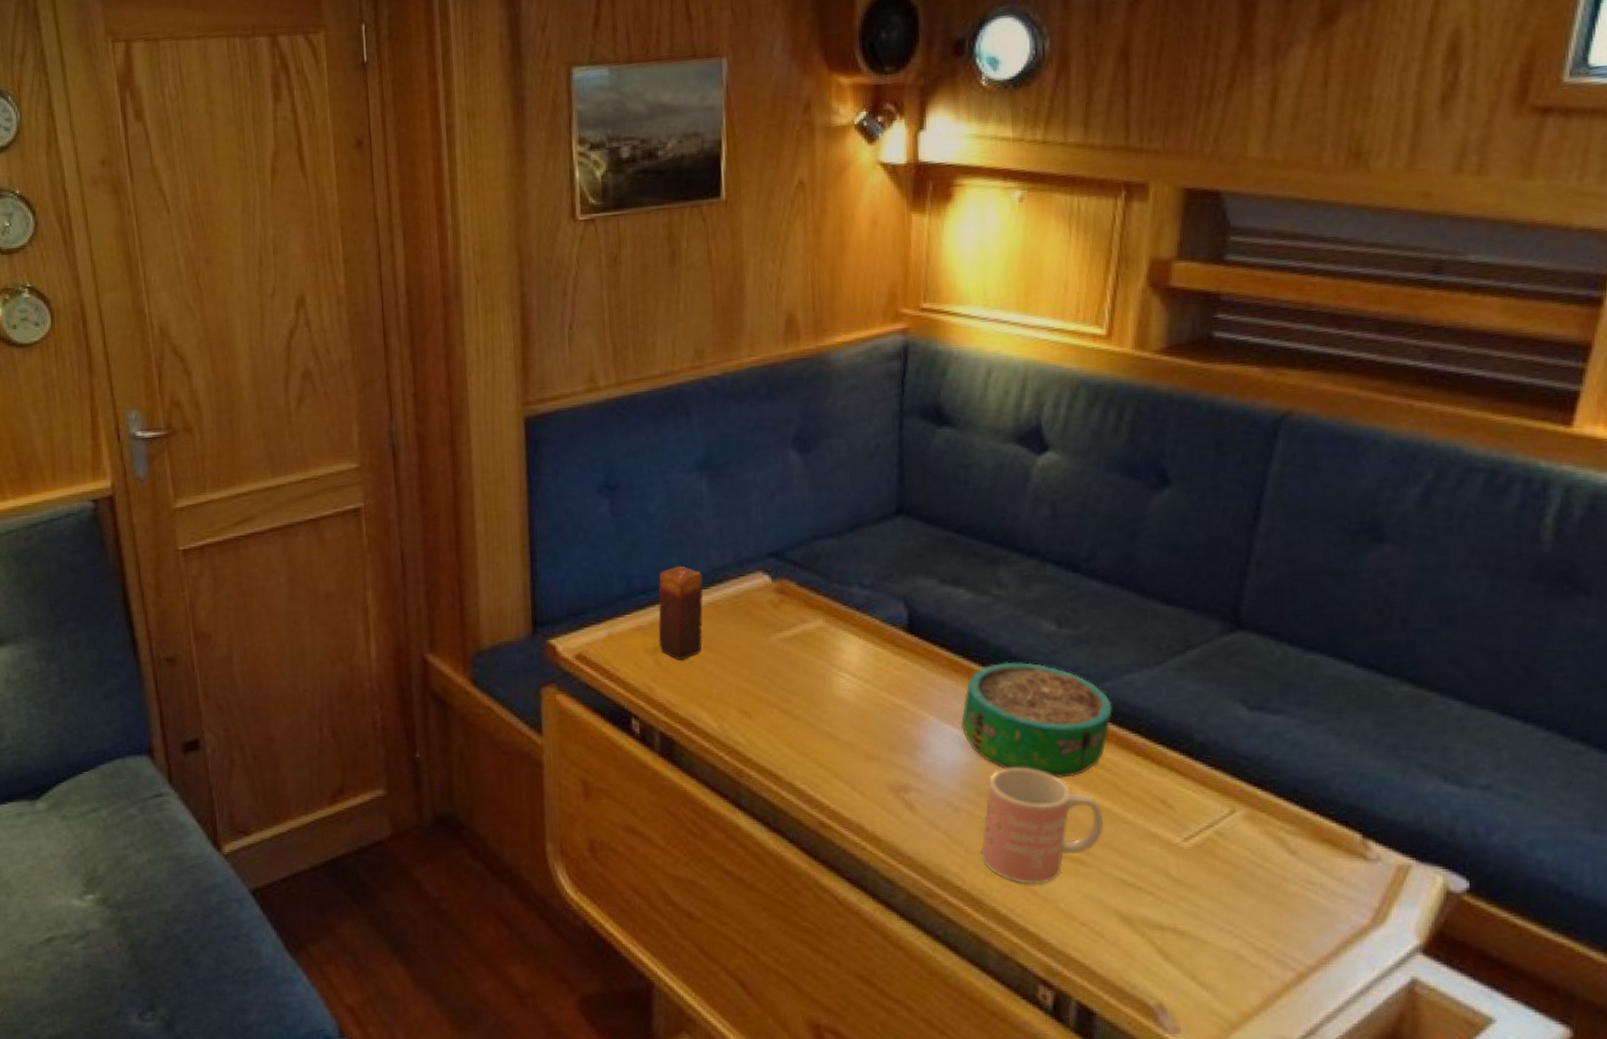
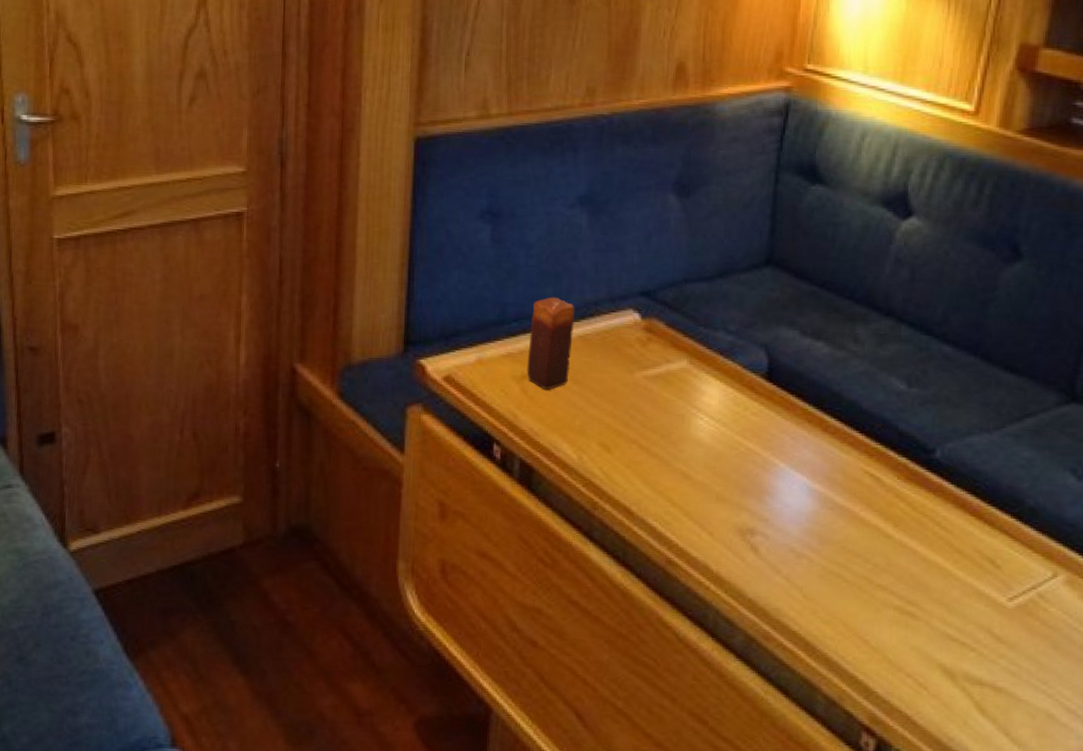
decorative bowl: present [961,662,1113,778] -> none [810,416,952,532]
mug: present [980,767,1104,884] -> none [818,518,936,634]

